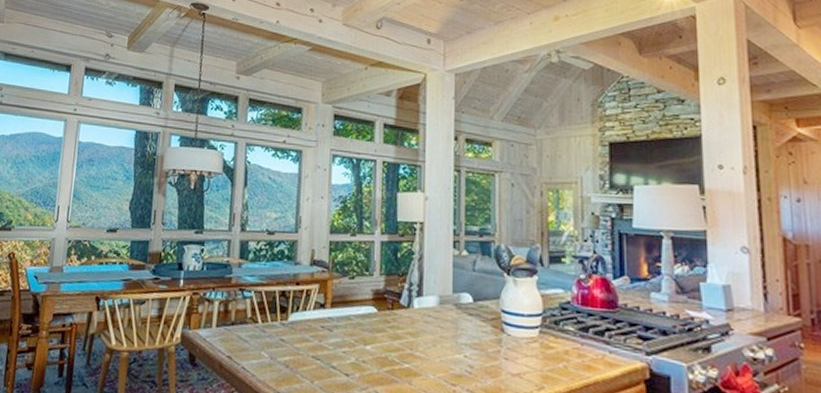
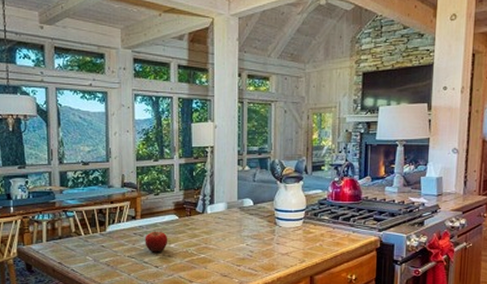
fruit: none [334,325,364,355] -> present [145,231,168,253]

